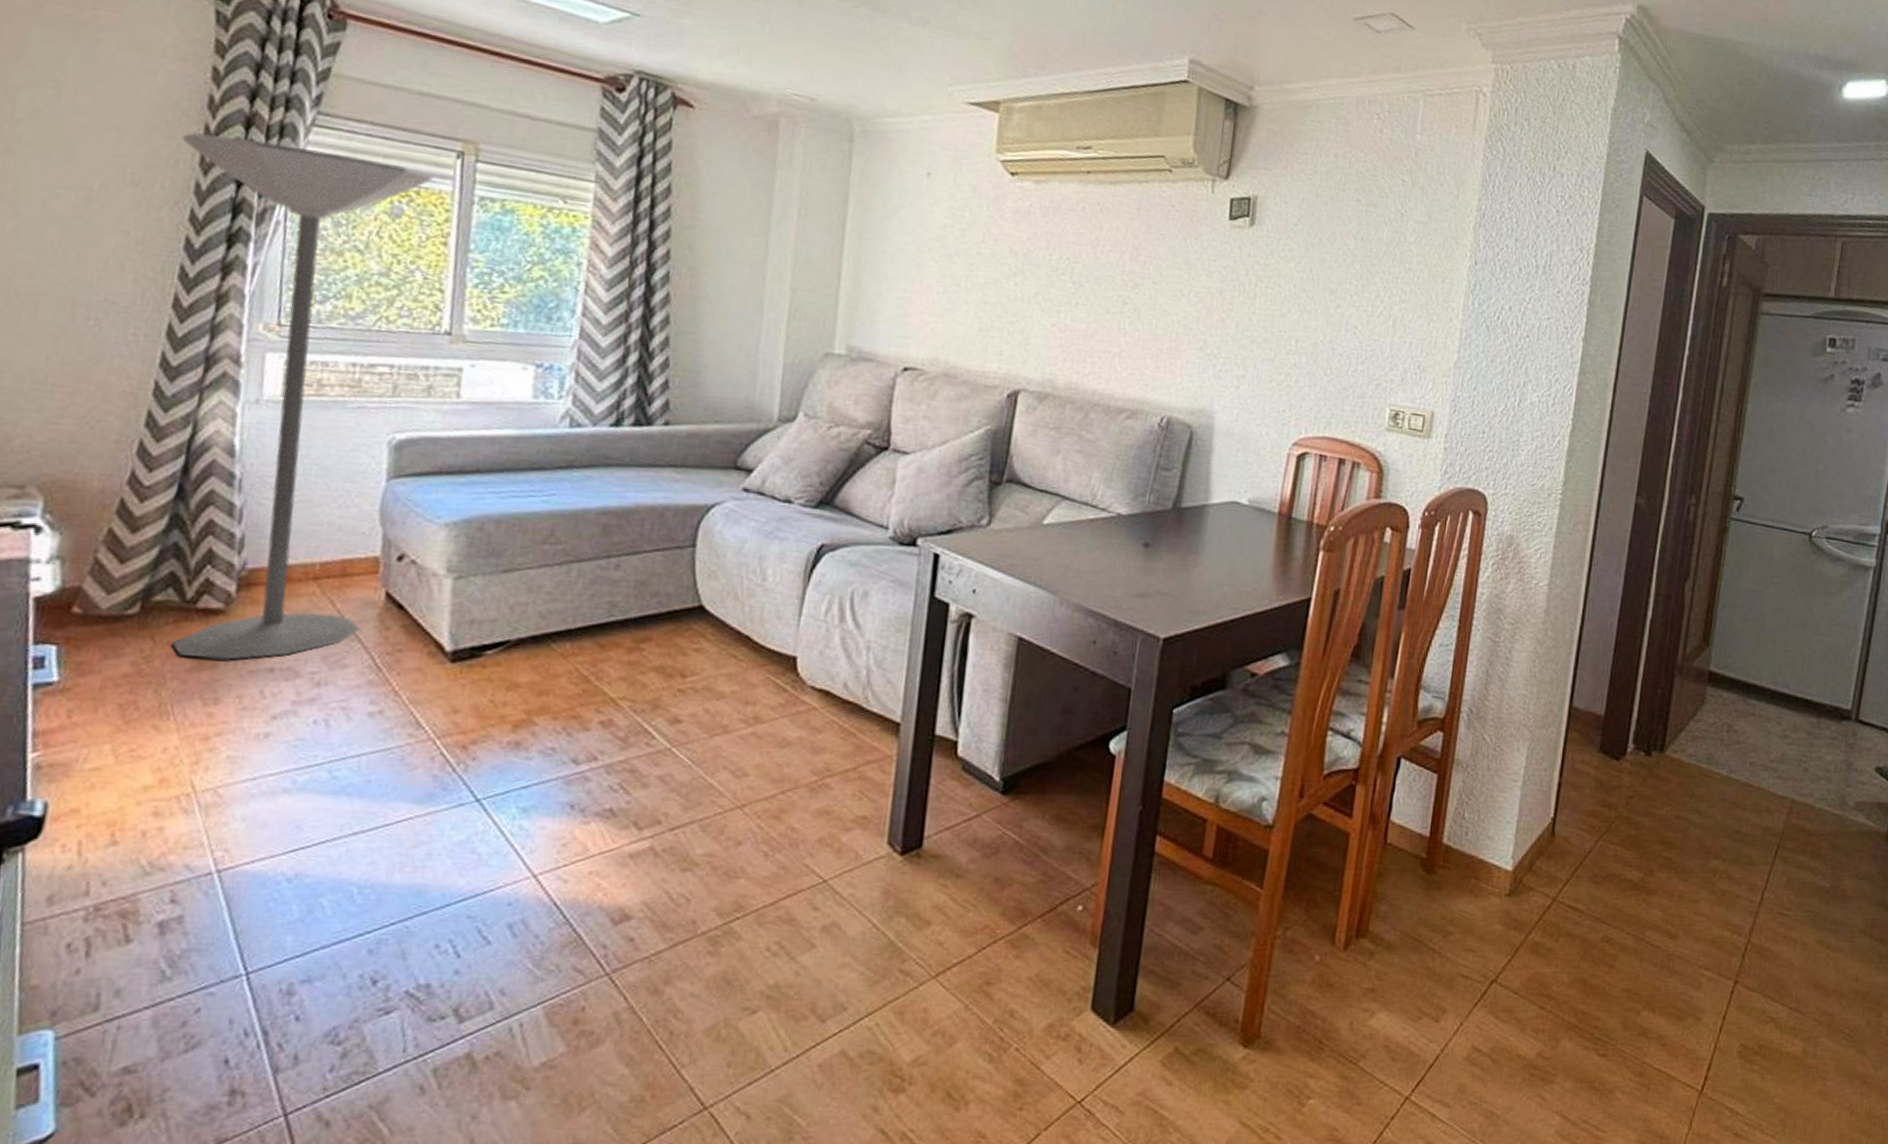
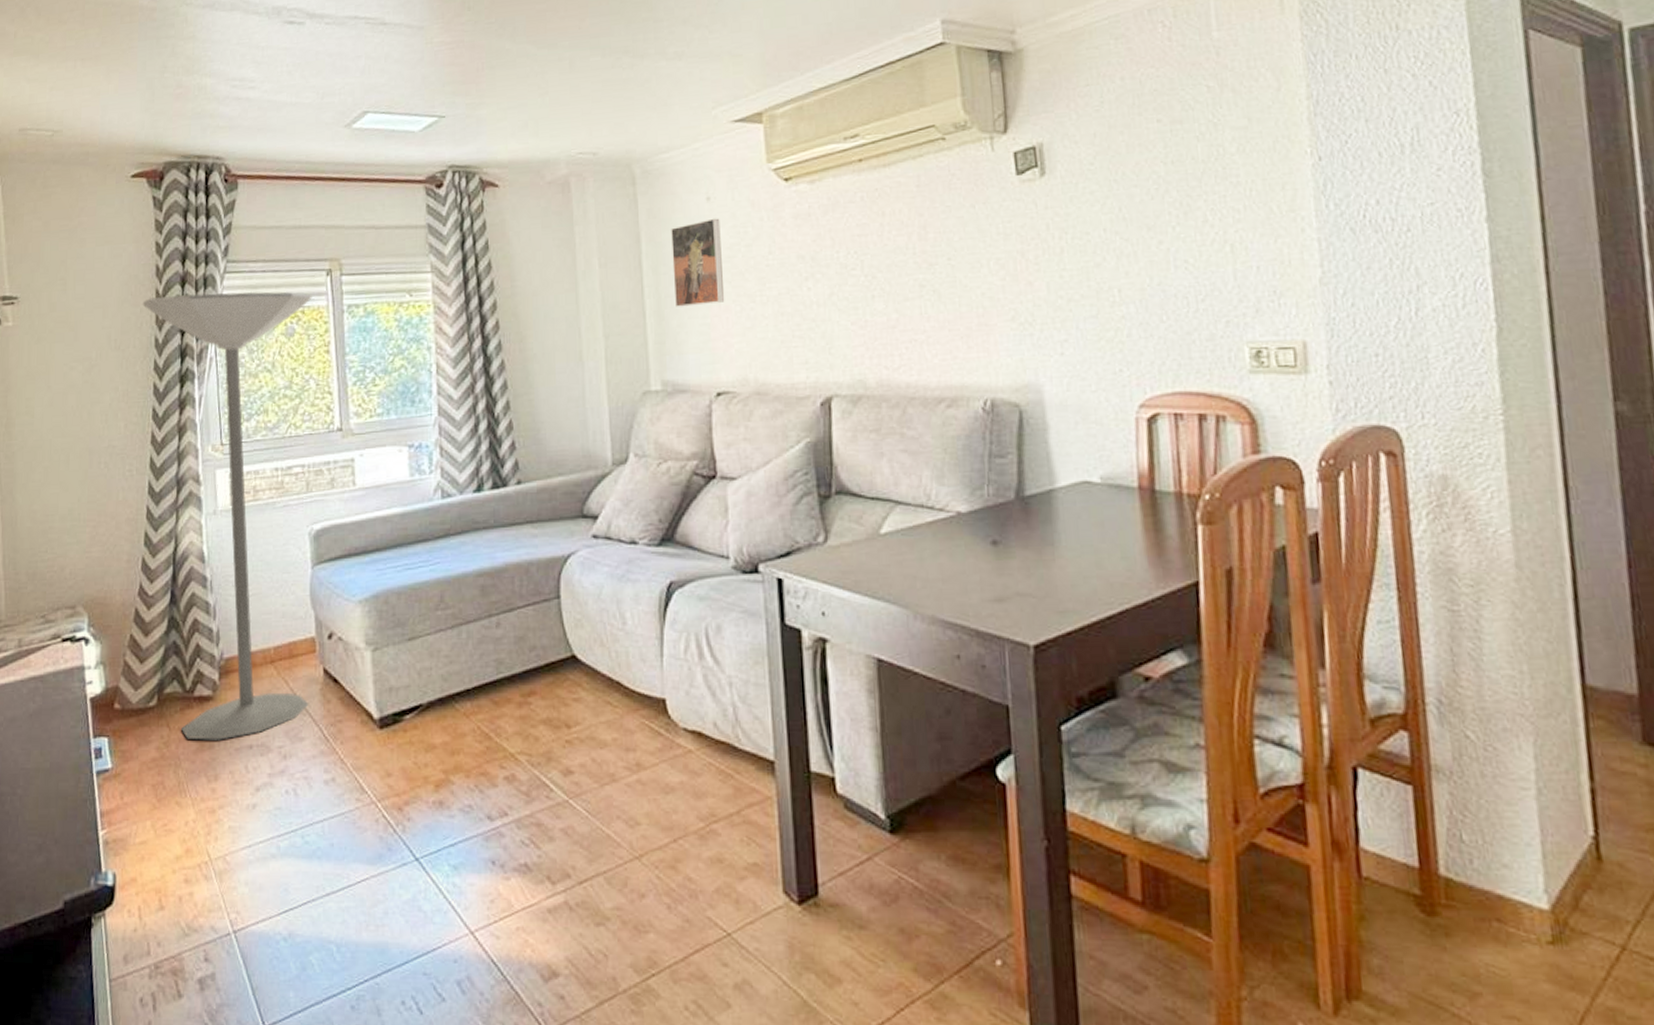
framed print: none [875,194,937,280] -> present [671,218,725,307]

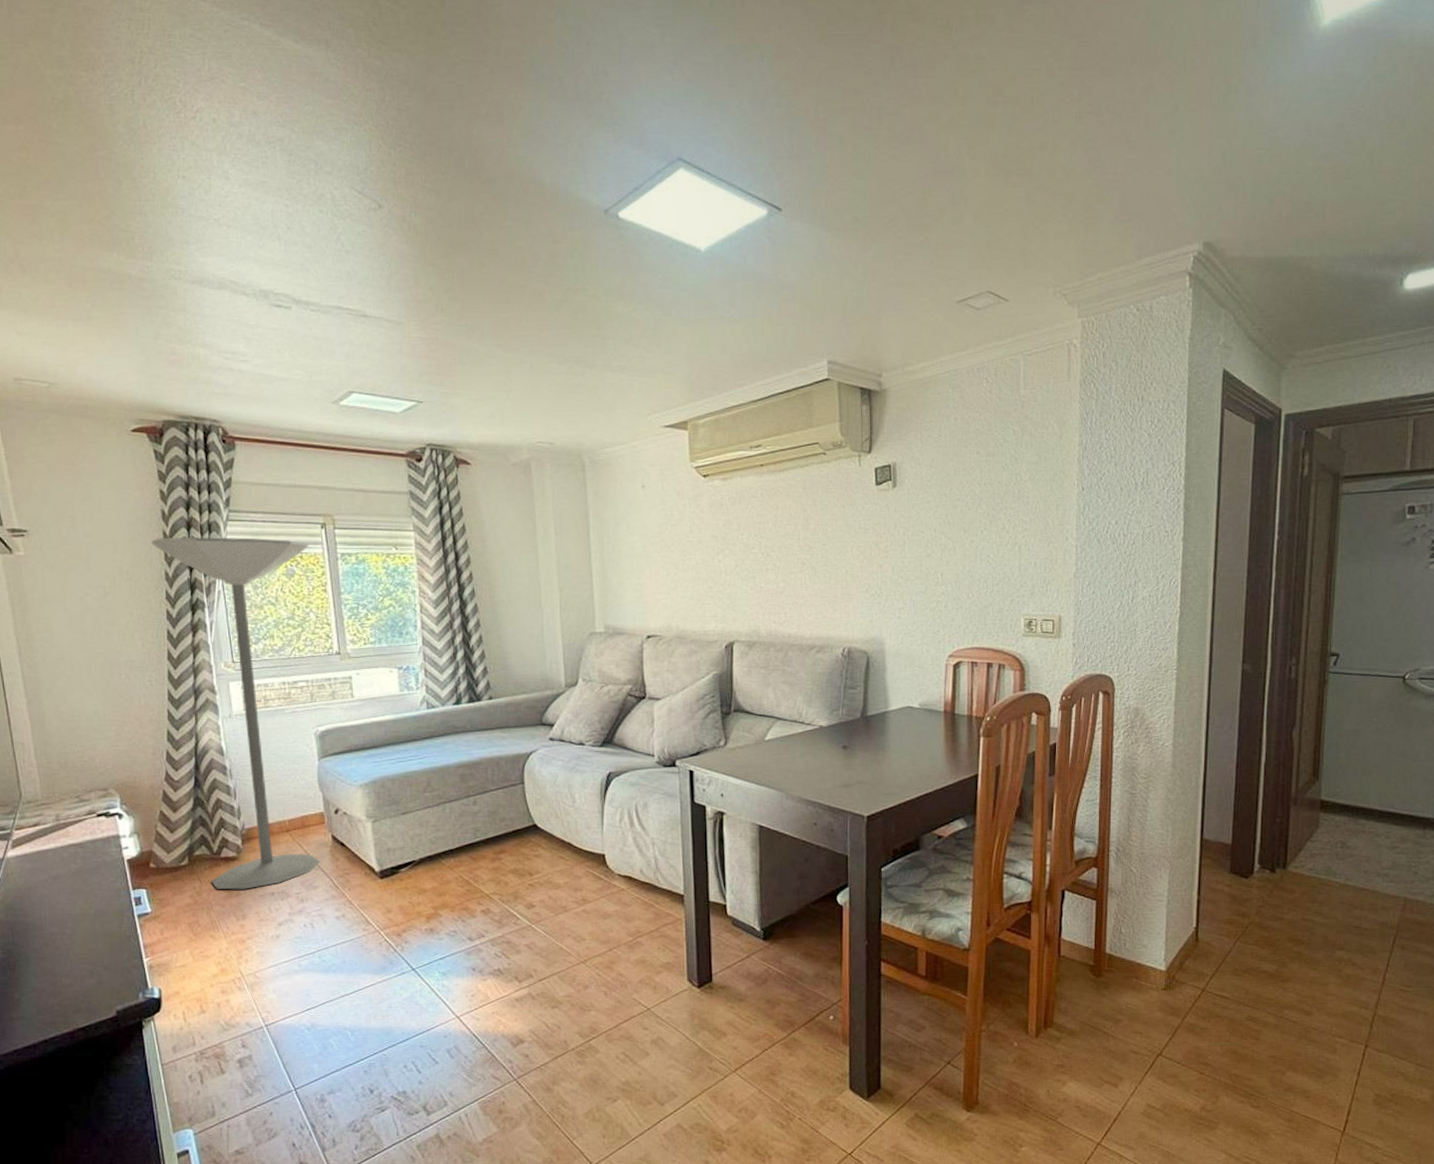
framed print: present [671,218,725,307] -> none [613,502,655,570]

